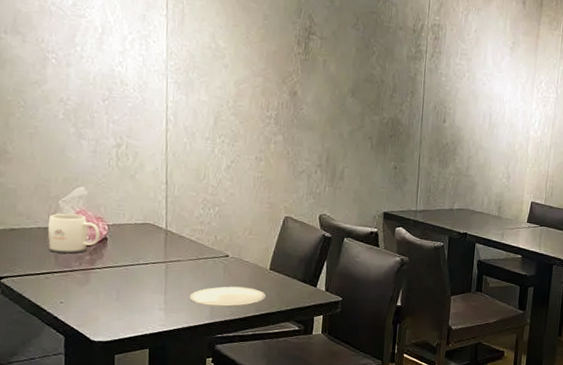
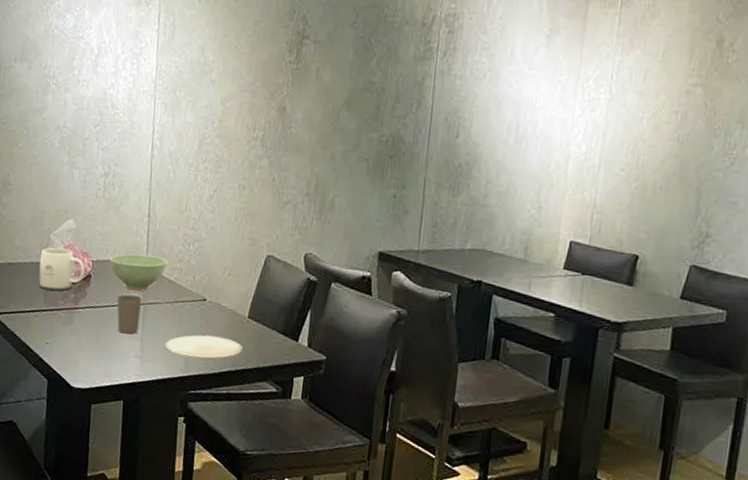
bowl: none [126,217,189,251] -> present [109,254,168,291]
cup: none [137,254,163,290] -> present [117,294,142,334]

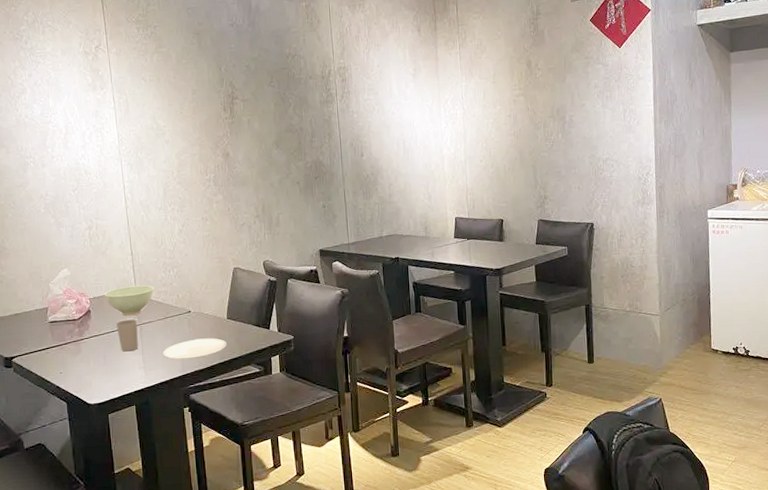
mug: present [38,247,85,291] -> none [43,293,84,330]

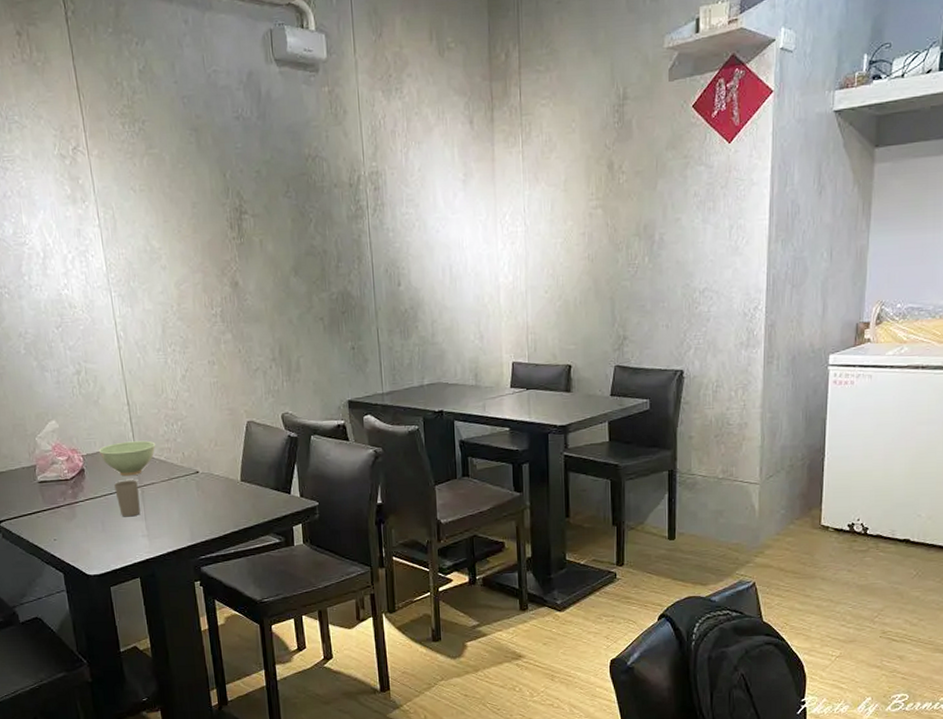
plate: present [162,338,227,360] -> none [168,503,241,528]

